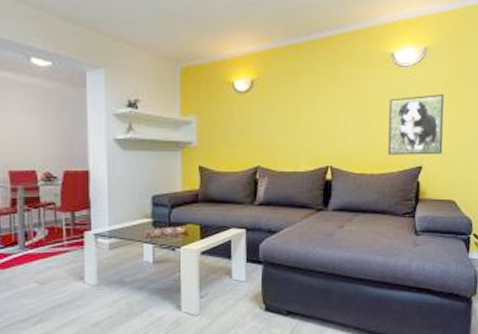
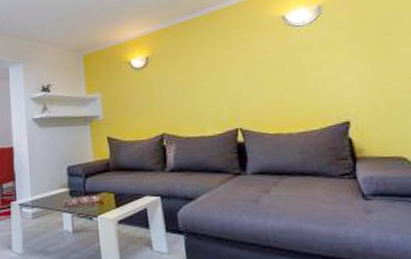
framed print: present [387,93,445,155] -> none [291,45,372,112]

